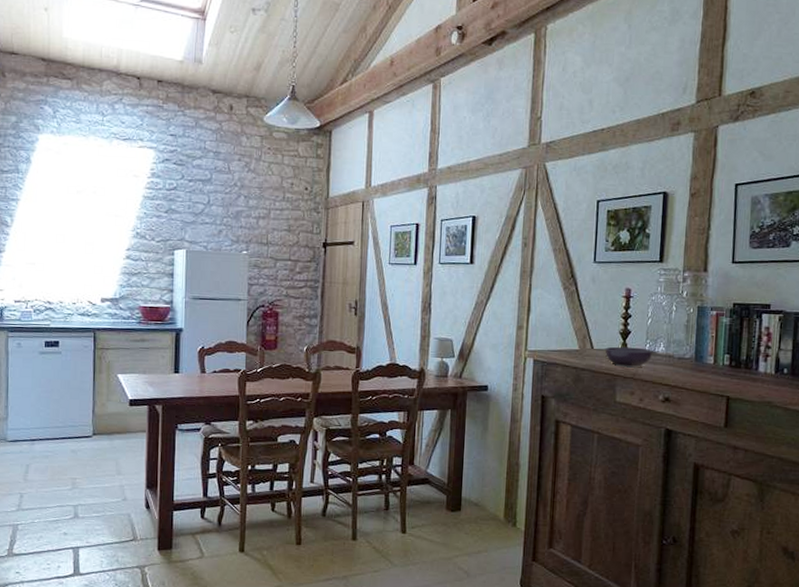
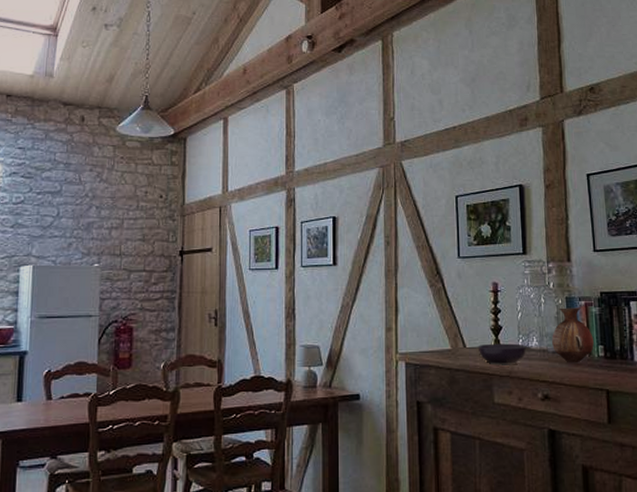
vase: none [679,316,721,370] -> present [552,307,594,363]

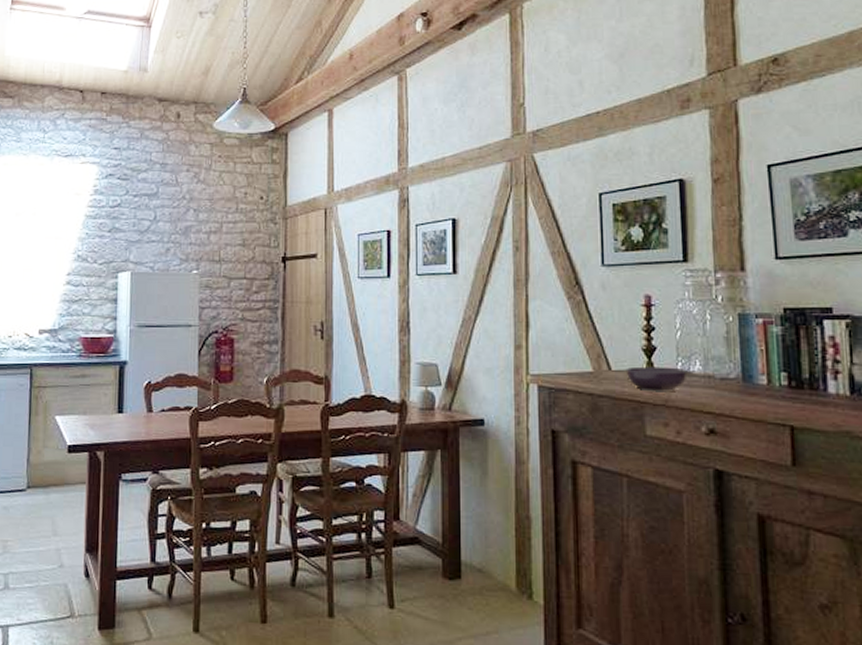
vase: present [552,307,594,363] -> none [720,326,774,393]

